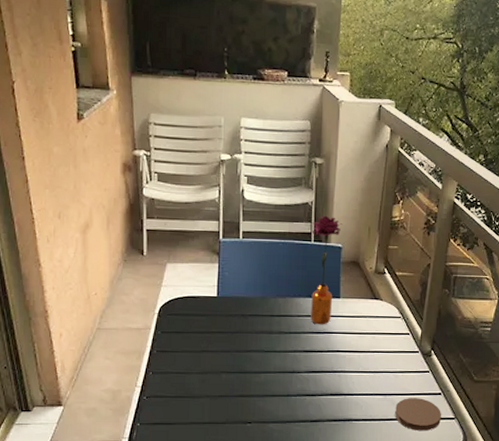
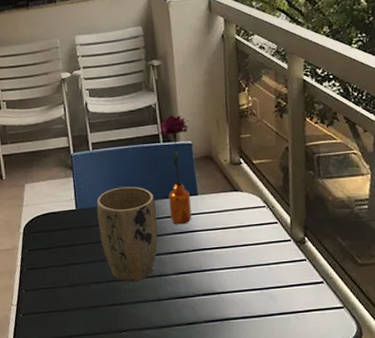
plant pot: none [238,280,298,376] -> present [96,186,158,283]
coaster: present [395,398,441,432] -> none [275,289,328,325]

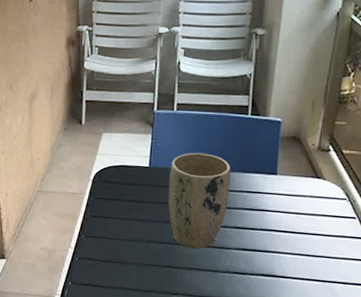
flower: present [159,115,192,225] -> none [244,88,284,202]

